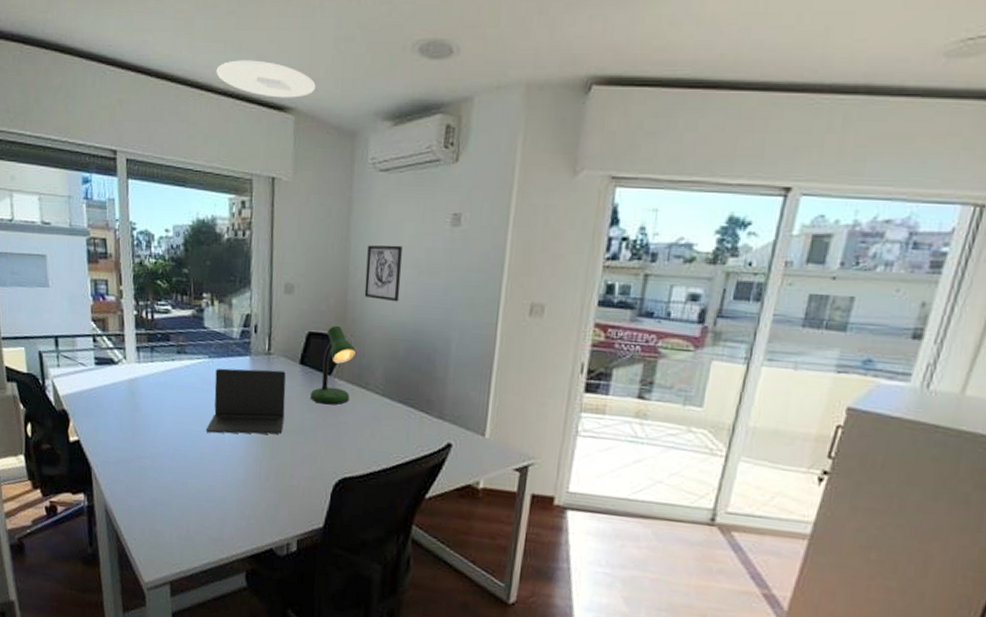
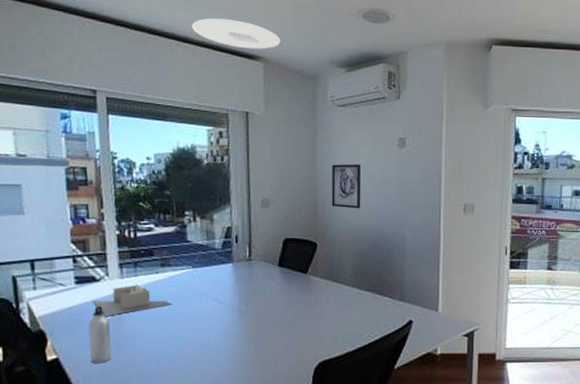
water bottle: none [106,389,128,451] -> present [88,305,112,363]
architectural model: none [110,369,186,402] -> present [92,283,171,316]
laptop: present [205,368,286,434] -> none [191,274,267,336]
desk lamp: present [311,325,357,405] -> none [290,231,328,299]

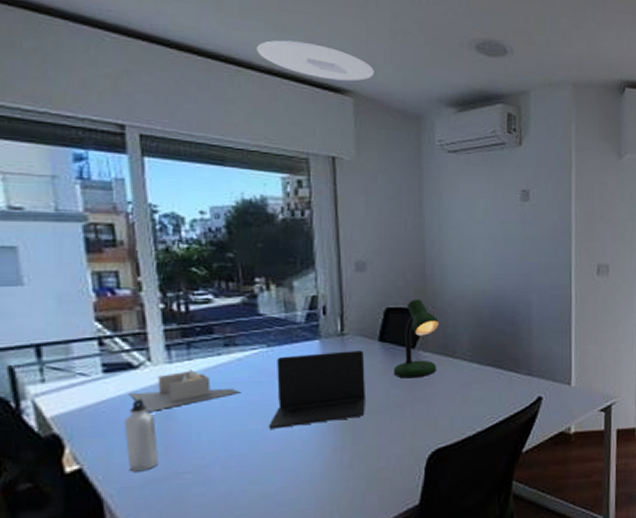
laptop: none [191,274,267,336] -> present [268,350,365,429]
desk lamp: none [290,231,328,299] -> present [394,298,440,379]
wall art: present [331,164,361,209] -> none [443,219,479,272]

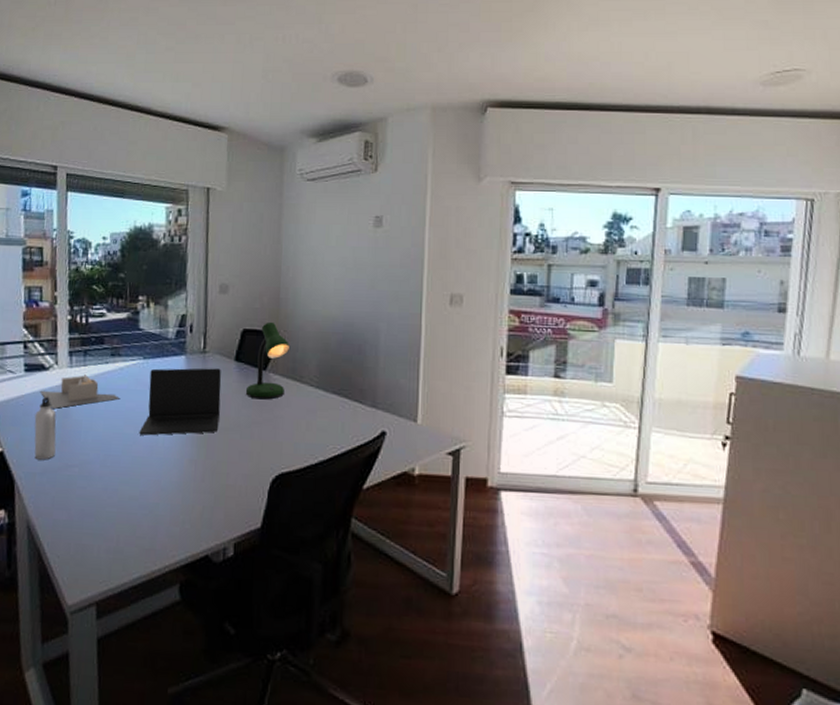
ceiling light: present [256,40,374,82] -> none [155,87,247,119]

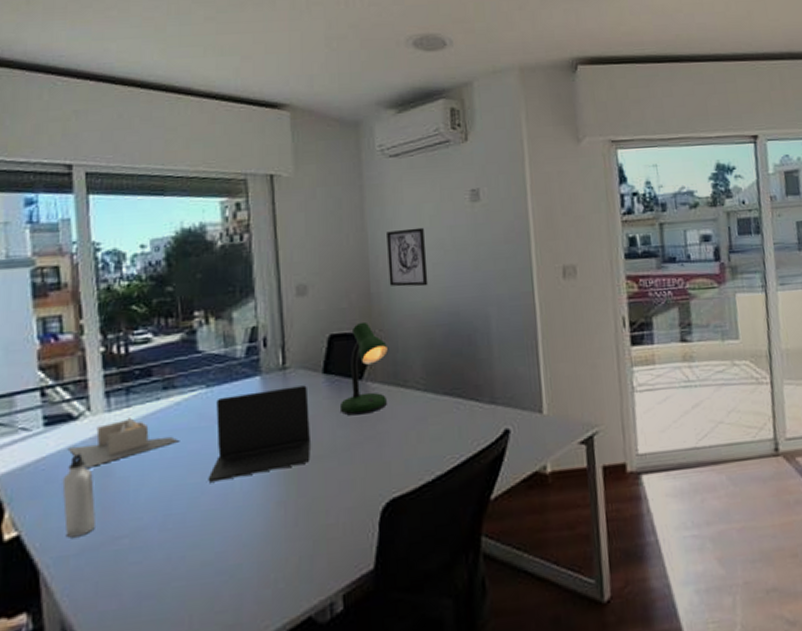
wall art: none [296,245,331,298] -> present [387,227,428,287]

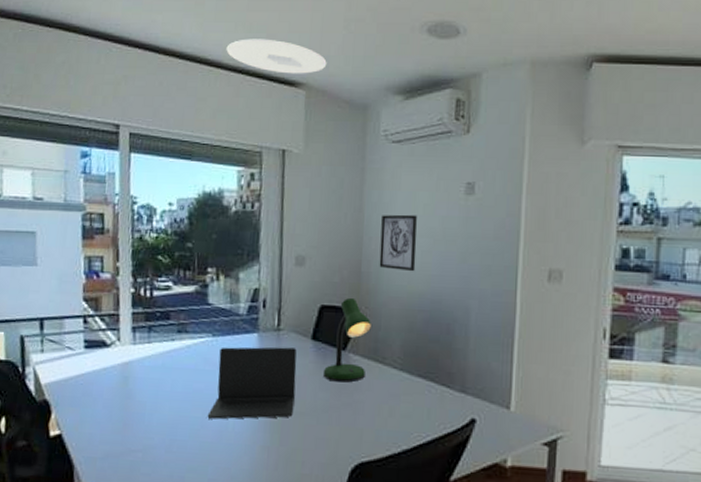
water bottle: present [62,453,96,538] -> none [94,375,119,444]
architectural model: present [67,416,178,468] -> none [101,351,187,389]
ceiling light: none [195,61,311,96] -> present [226,39,327,74]

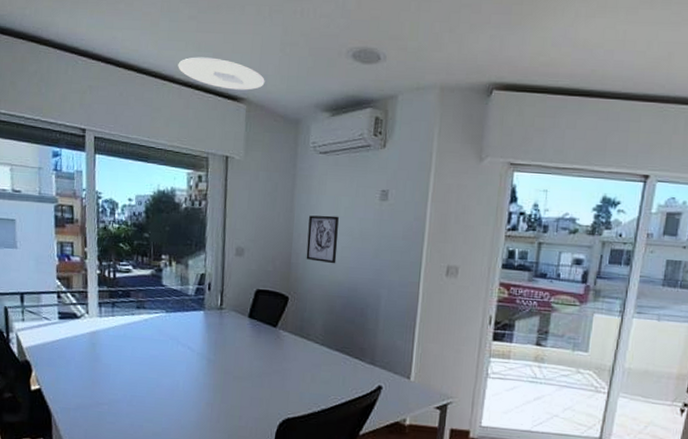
laptop: present [207,347,297,420] -> none [161,321,236,381]
desk lamp: present [324,297,373,383] -> none [258,283,299,354]

